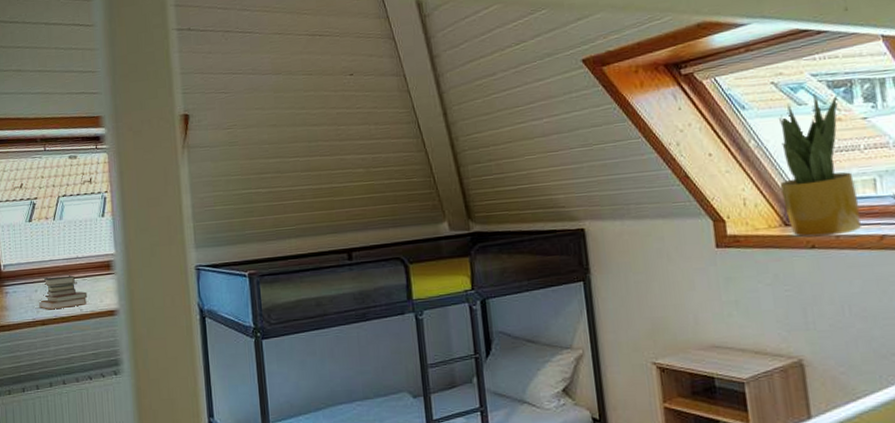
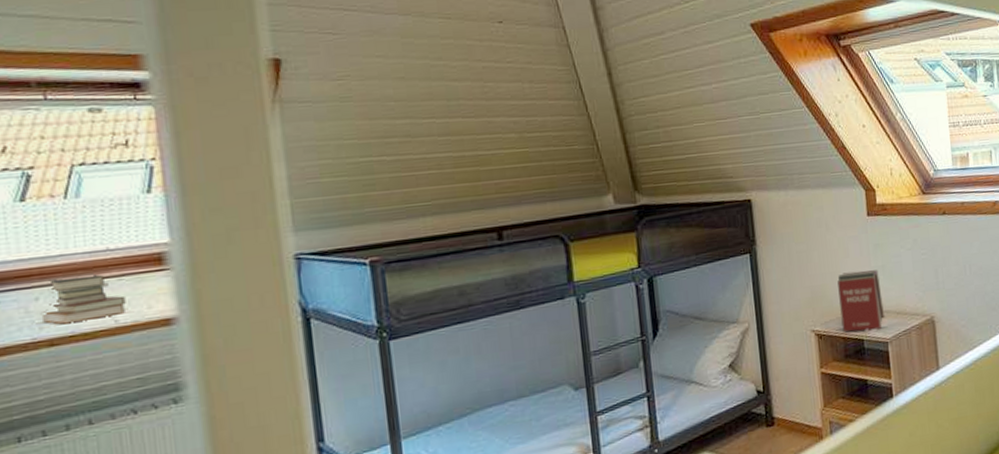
books: none [682,304,739,368] -> present [837,270,884,332]
planter: present [778,94,861,238] -> none [919,71,980,205]

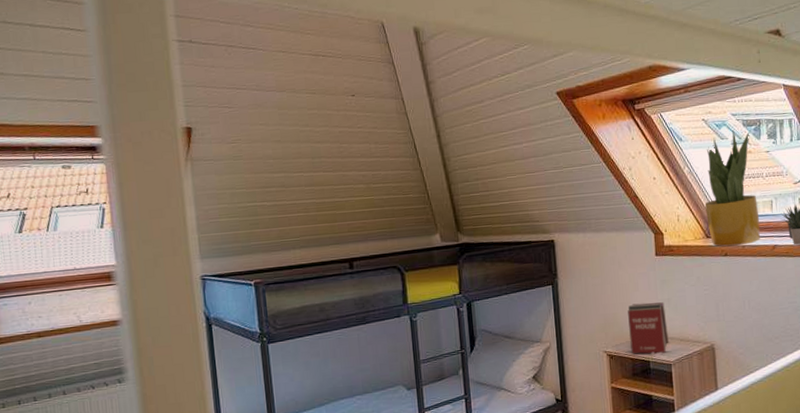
books: present [40,273,126,325] -> none [32,286,87,322]
planter: none [919,71,980,205] -> present [704,130,760,247]

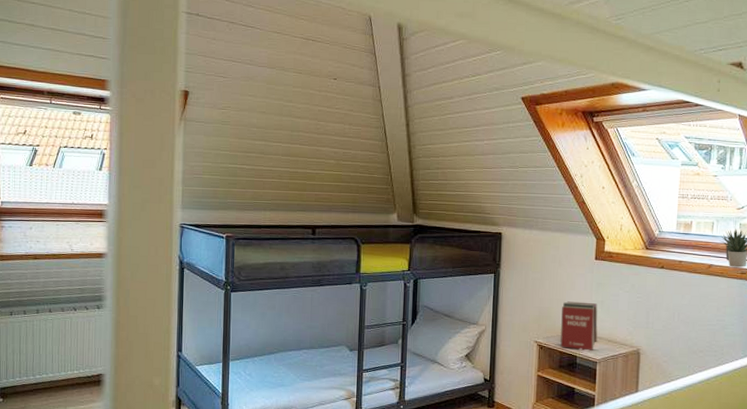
planter: present [704,130,760,247] -> none [648,152,700,261]

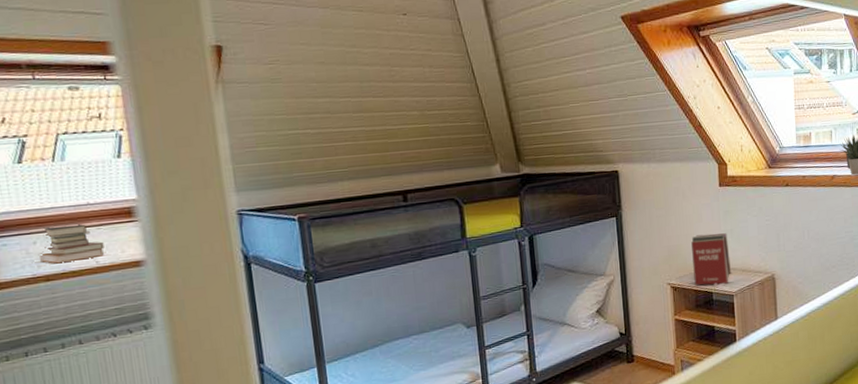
books: none [32,217,79,247] -> present [38,223,104,264]

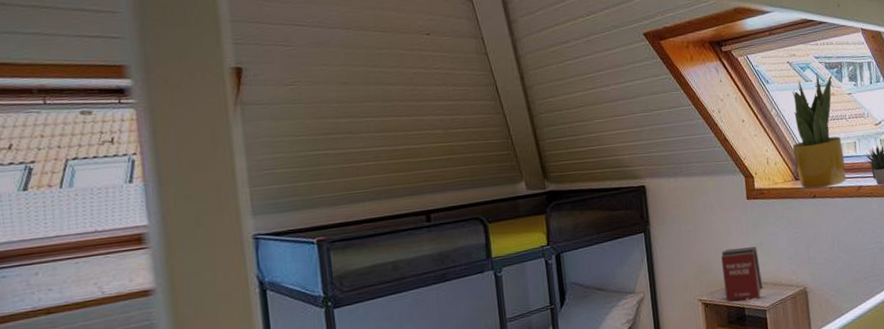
books: present [38,223,104,264] -> none [39,252,111,296]
planter: none [767,60,820,178] -> present [792,73,846,189]

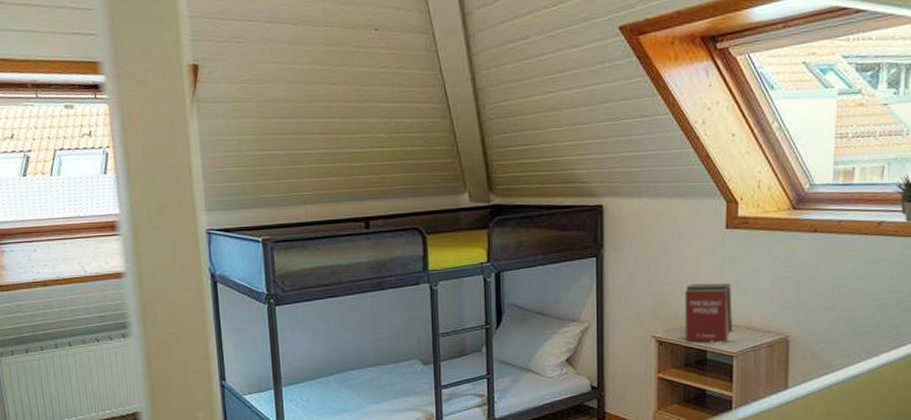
planter: present [792,73,846,189] -> none [794,77,865,221]

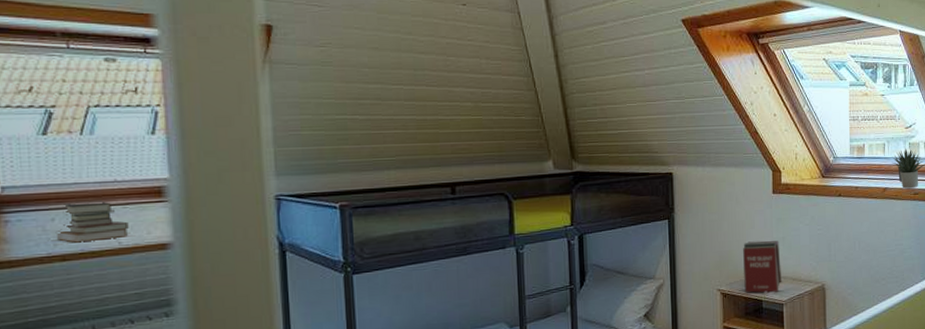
books: none [38,234,91,271] -> present [55,201,129,243]

